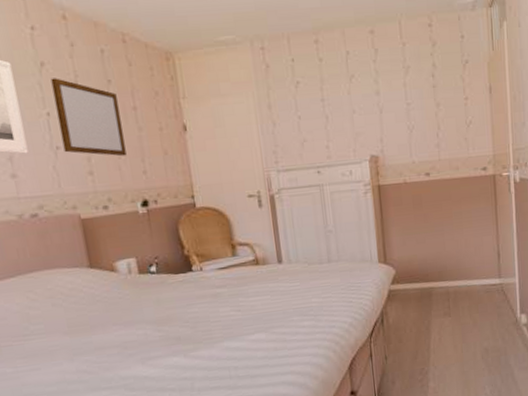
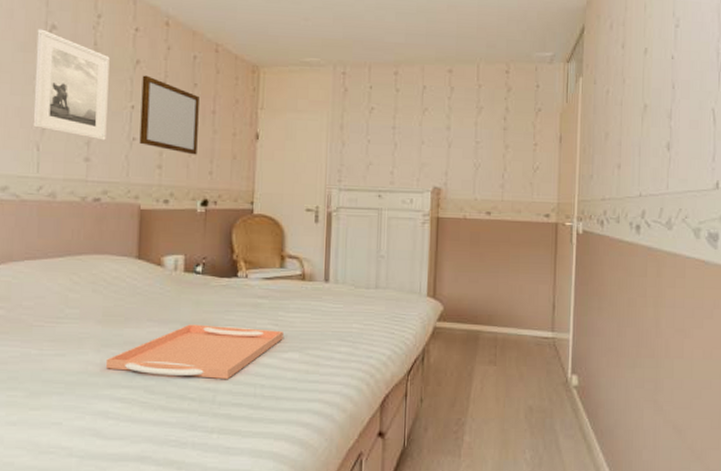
serving tray: none [81,315,248,375] -> present [105,324,283,379]

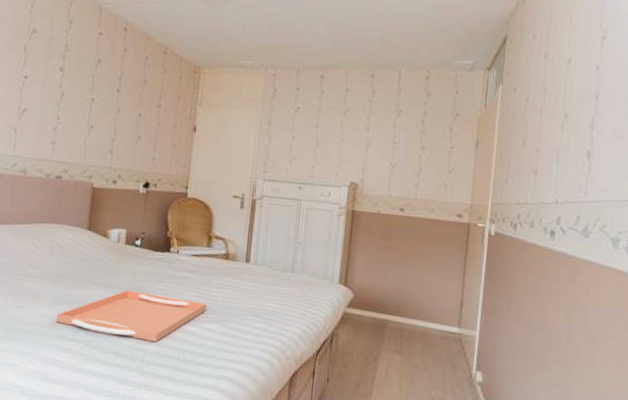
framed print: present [33,29,110,141] -> none [13,32,77,127]
writing board: present [139,75,199,155] -> none [96,73,148,143]

